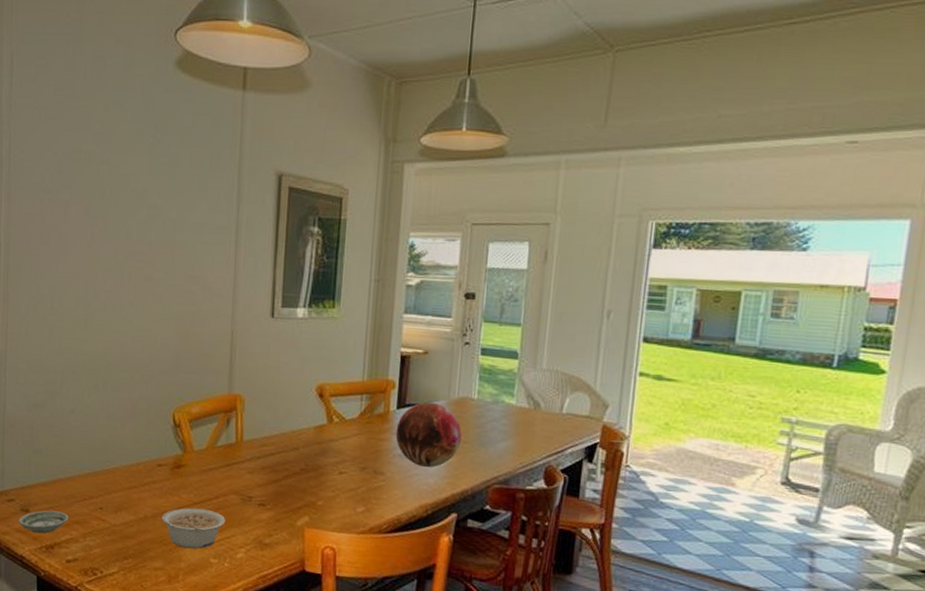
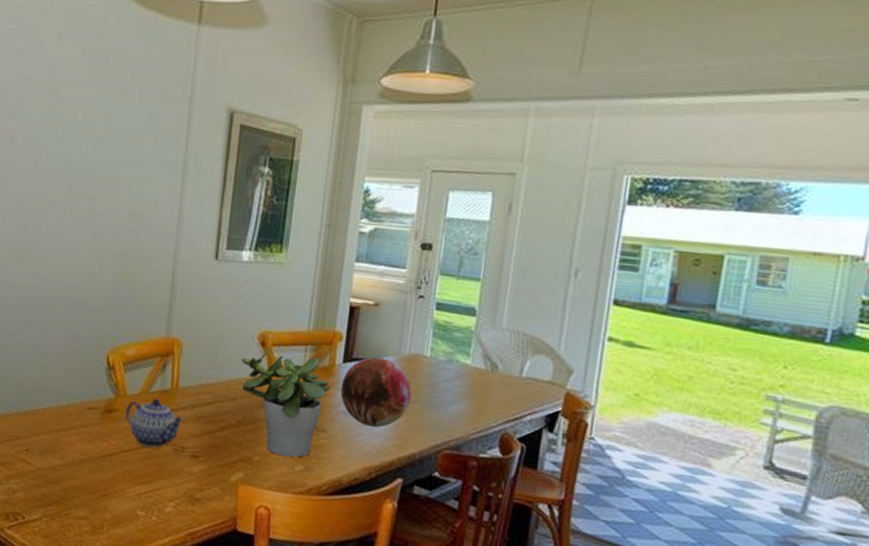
legume: present [161,507,226,549] -> none [89,455,156,500]
teapot: none [193,452,250,499] -> present [125,398,184,448]
potted plant: none [302,400,387,500] -> present [242,349,331,458]

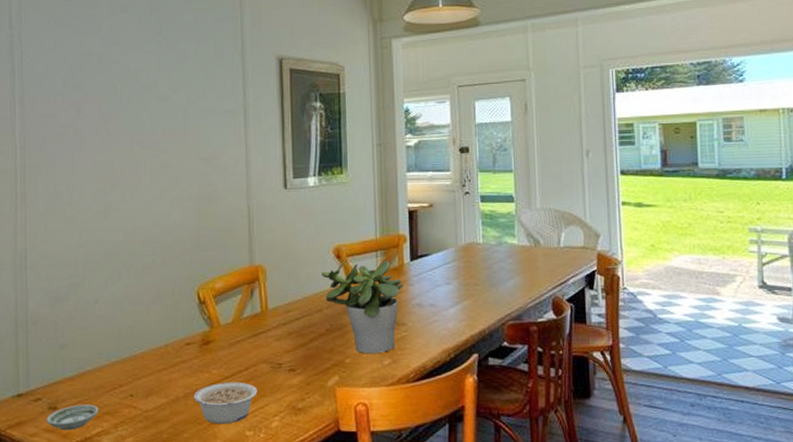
legume: none [89,455,156,500] -> present [193,382,258,425]
teapot: present [125,398,184,448] -> none [221,323,277,369]
decorative orb: present [340,356,412,428] -> none [412,251,473,314]

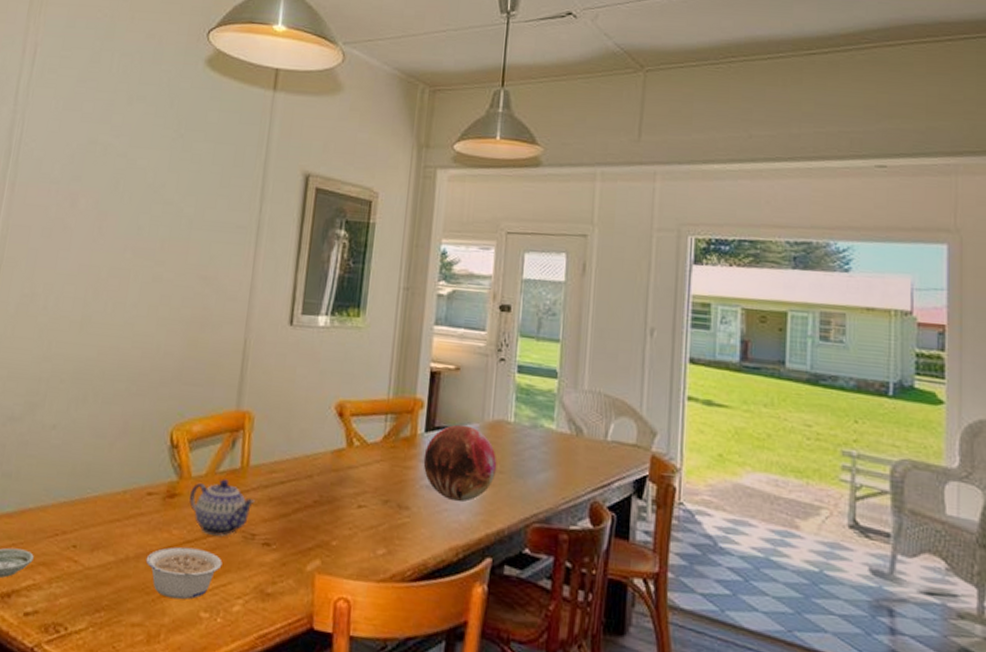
teapot: none [221,323,277,369] -> present [189,479,255,536]
potted plant: present [322,260,403,354] -> none [318,420,413,540]
decorative orb: none [412,251,473,314] -> present [423,424,497,502]

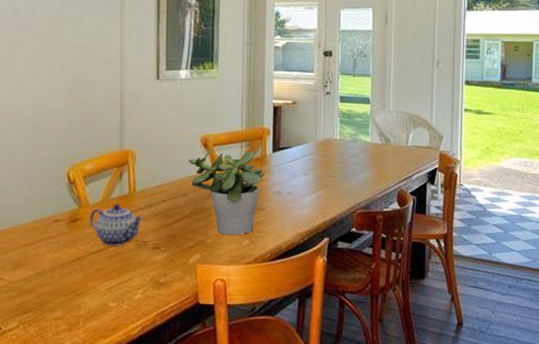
legume: present [145,547,222,600] -> none [60,257,122,296]
potted plant: none [318,420,413,540] -> present [189,150,265,235]
decorative orb: present [423,424,497,502] -> none [273,144,329,201]

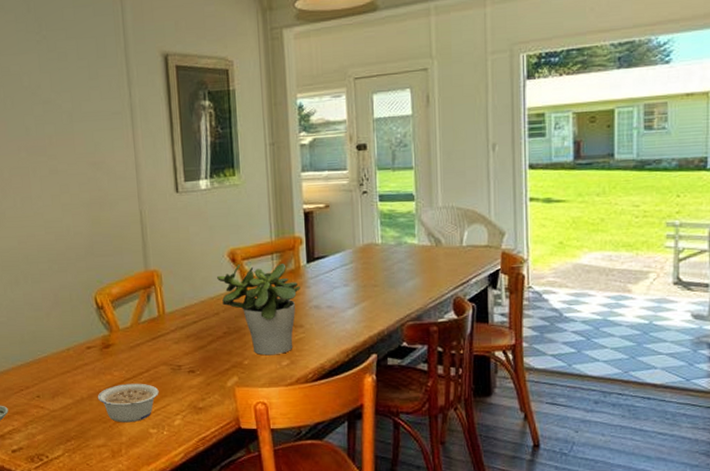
legume: none [60,257,122,296] -> present [97,383,159,423]
teapot: present [89,203,143,246] -> none [121,327,175,371]

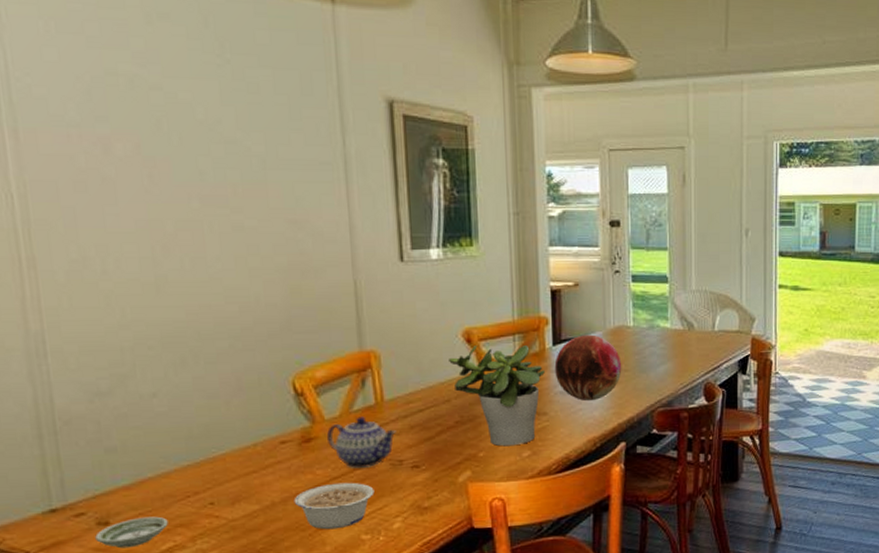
teapot: none [121,327,175,371] -> present [326,416,396,468]
decorative orb: none [309,252,372,315] -> present [554,334,622,401]

